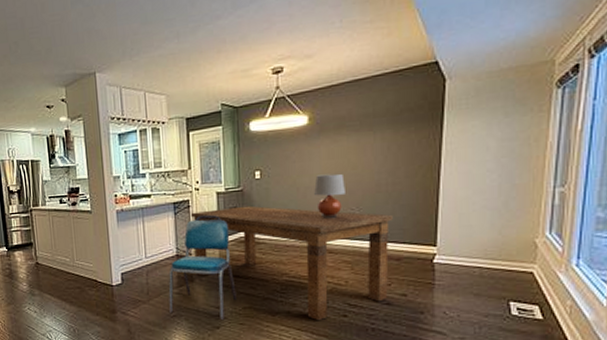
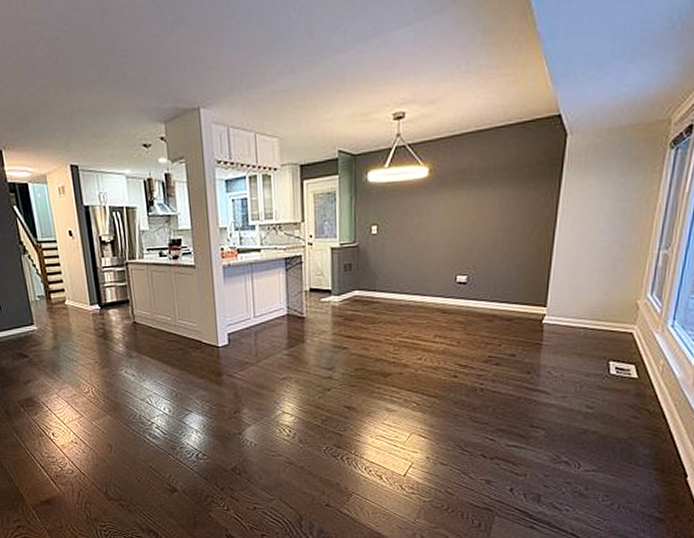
dining chair: present [168,214,237,321] -> none [278,271,349,383]
dining table: present [190,205,393,321] -> none [303,262,507,382]
lamp: present [314,173,345,219] -> none [431,230,462,278]

